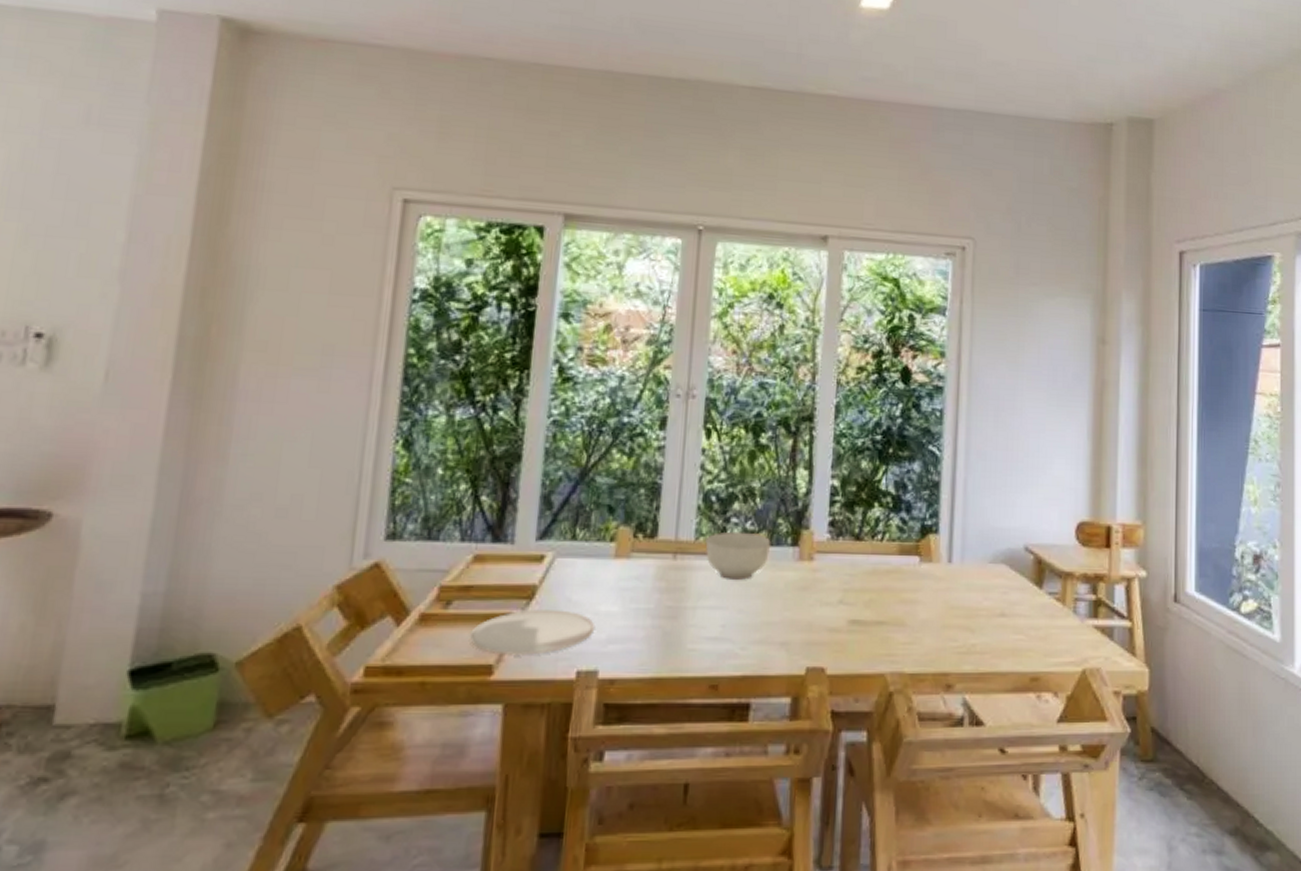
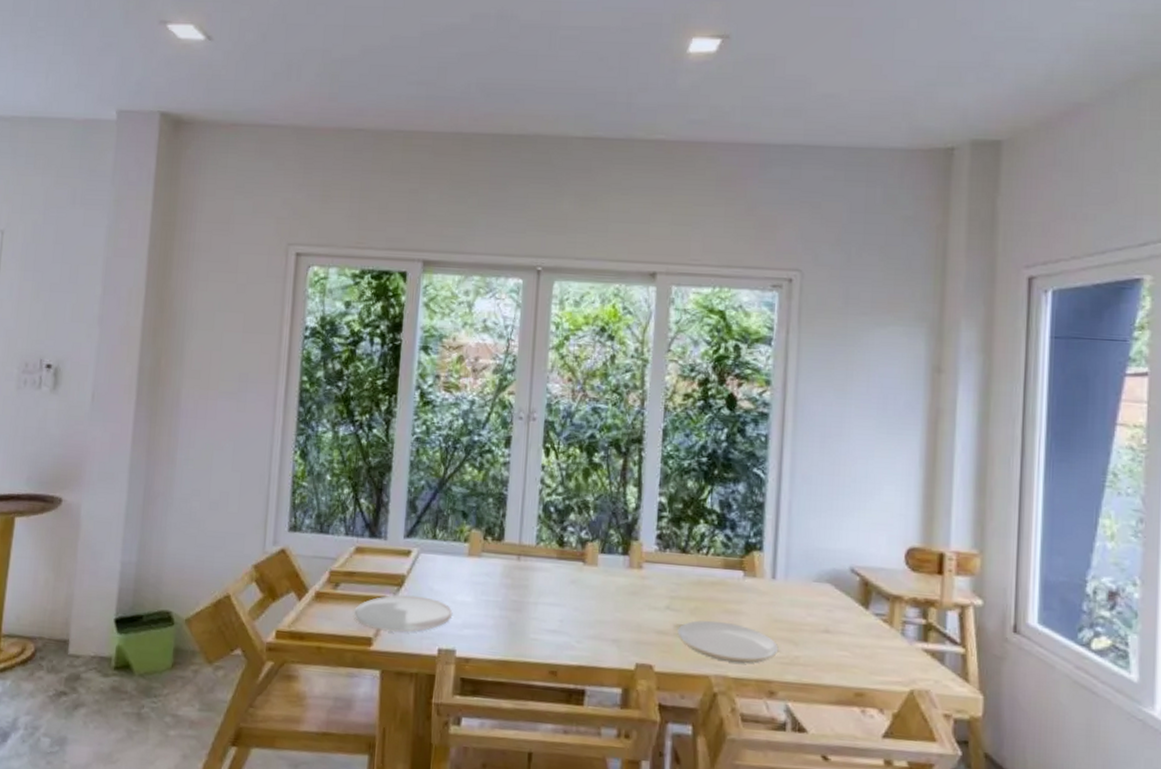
bowl: present [705,531,772,580] -> none [545,539,604,582]
plate: none [851,612,955,657] -> present [677,620,779,664]

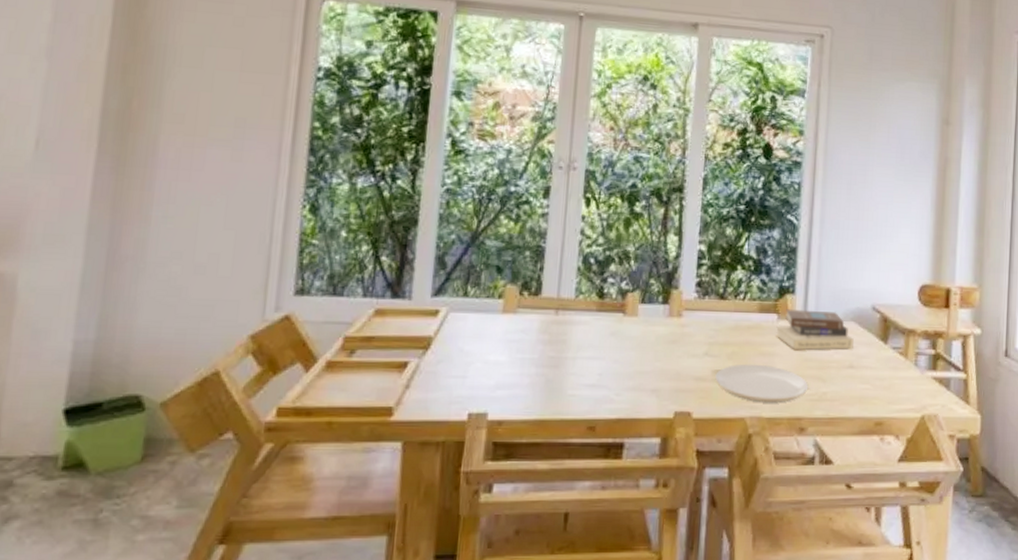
plate: present [354,595,453,632] -> none [372,358,485,399]
books: none [742,566,830,612] -> present [776,309,854,351]

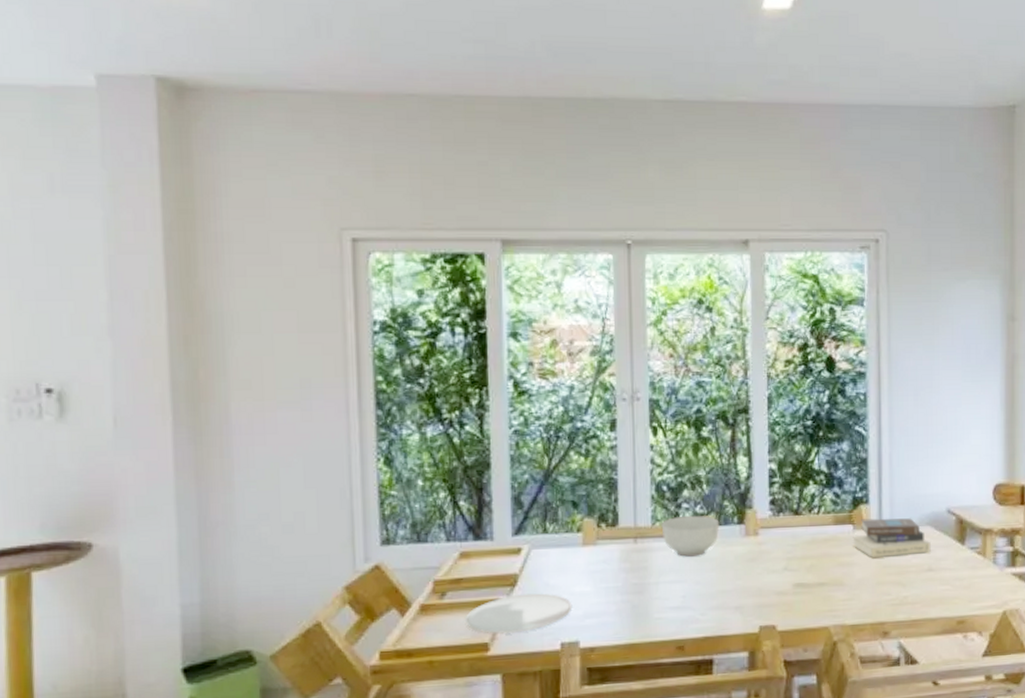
plate: none [372,358,485,399] -> present [466,593,573,634]
bowl: none [584,290,644,333] -> present [661,515,720,557]
plate: present [715,364,809,404] -> none [796,574,889,611]

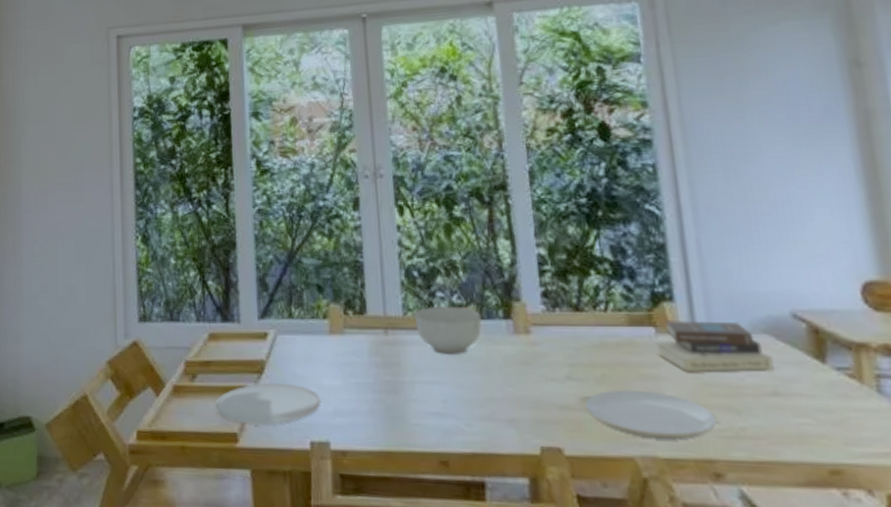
plate: none [796,574,889,611] -> present [585,389,717,440]

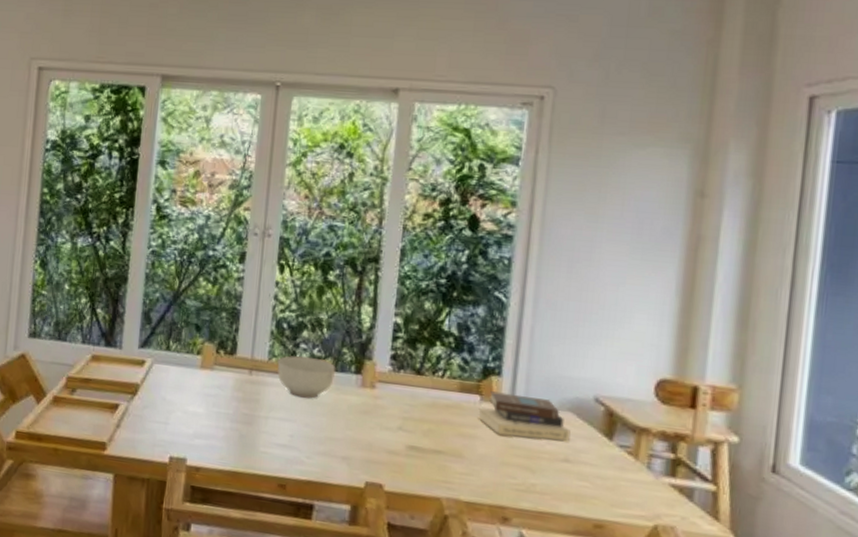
plate: present [215,383,321,425] -> none [89,403,185,439]
plate: present [585,389,717,440] -> none [409,442,515,488]

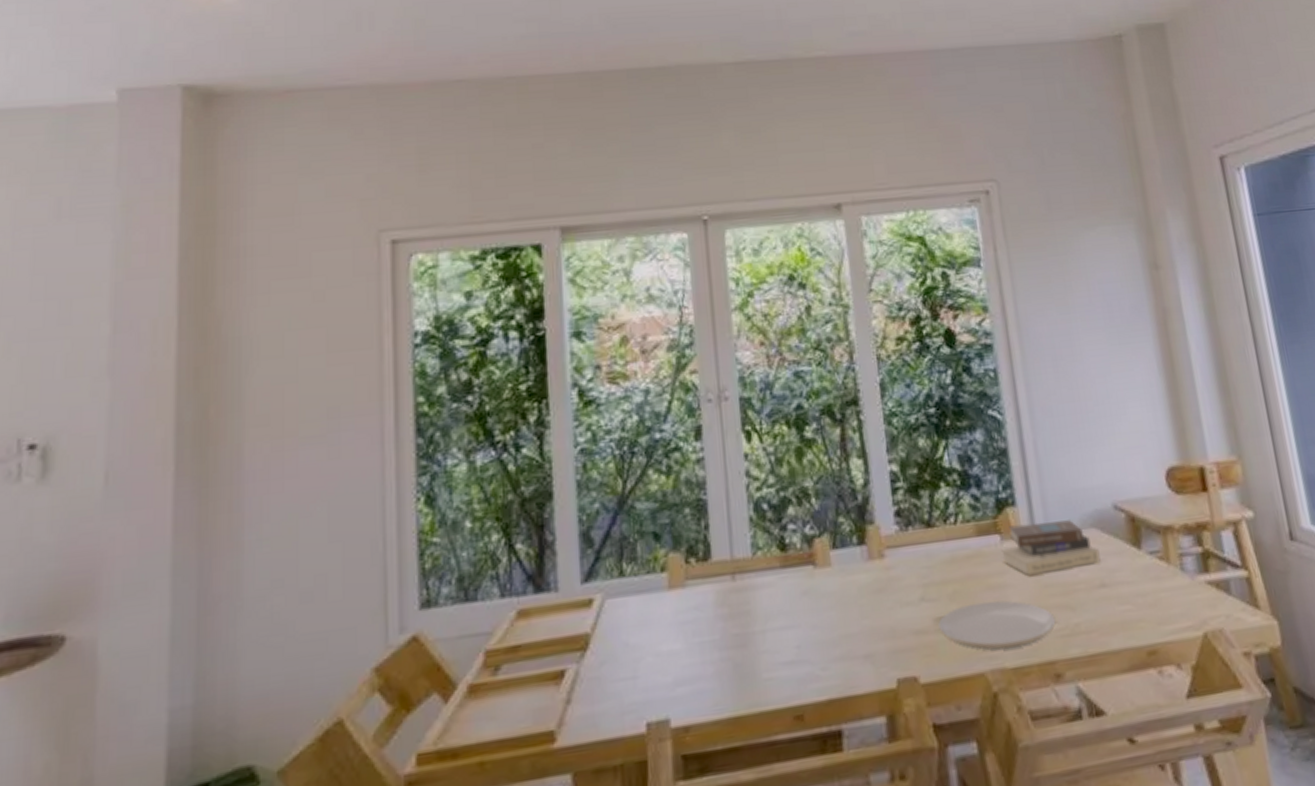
bowl: present [277,355,336,398] -> none [763,537,836,593]
plate: none [409,442,515,488] -> present [938,600,1056,650]

